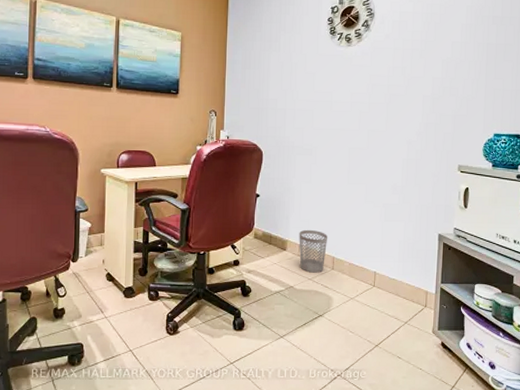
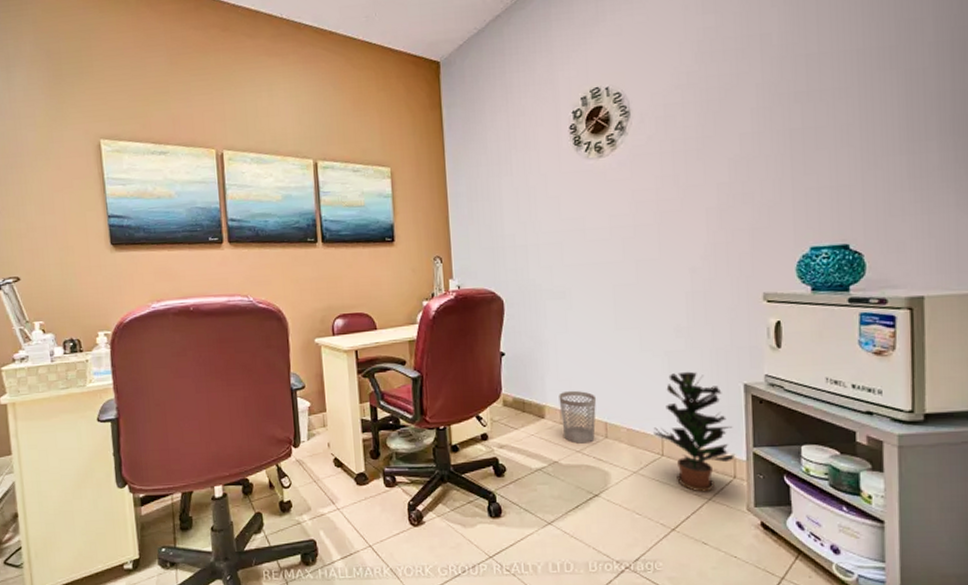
potted plant: none [369,221,428,317] -> present [653,371,736,492]

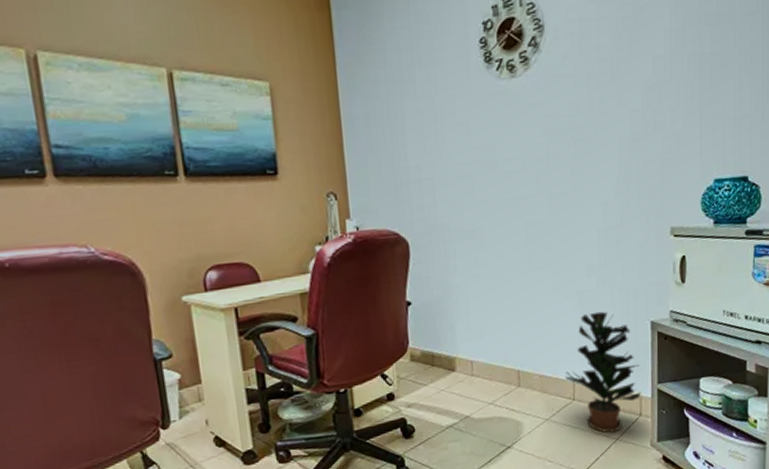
wastebasket: present [559,390,597,444] -> none [470,338,509,396]

